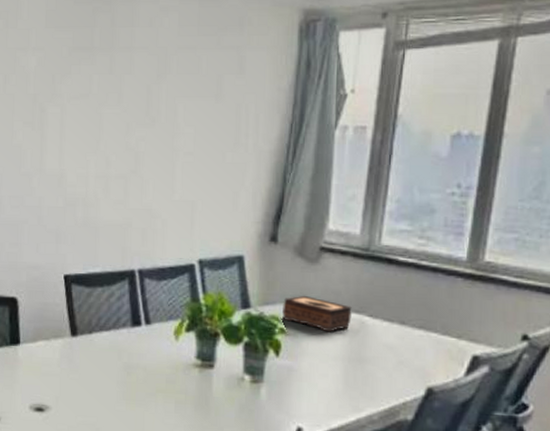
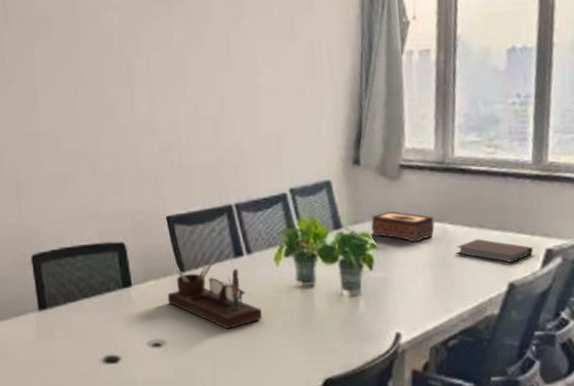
desk organizer: none [55,324,154,402] -> present [167,257,262,329]
notebook: none [372,336,459,366] -> present [456,239,534,263]

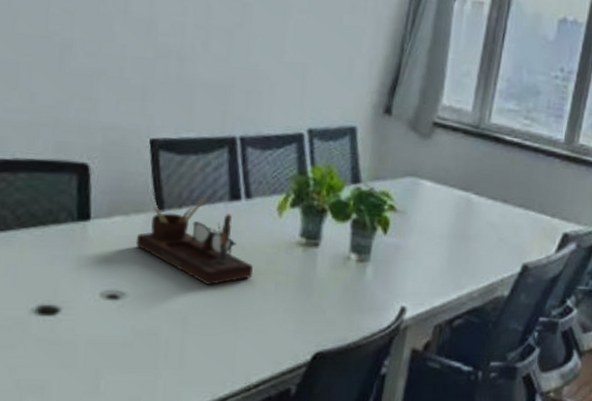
tissue box: present [371,211,435,243] -> none [392,171,460,210]
notebook: present [456,239,534,263] -> none [476,214,552,243]

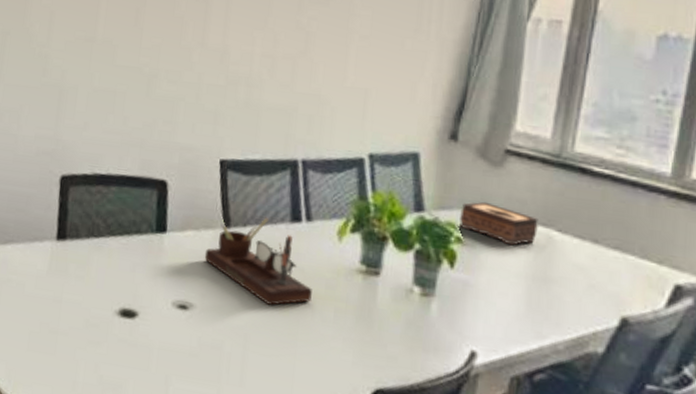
tissue box: none [392,171,460,210] -> present [459,201,538,246]

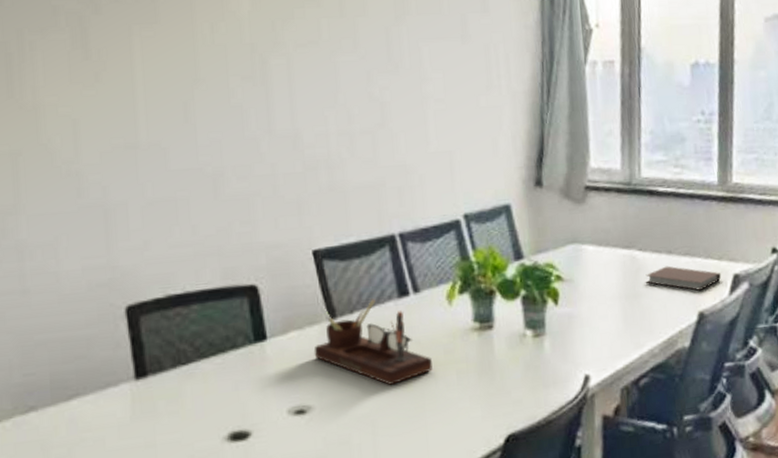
tissue box: present [459,201,538,246] -> none [555,237,623,272]
notebook: none [559,255,659,293] -> present [645,265,722,290]

